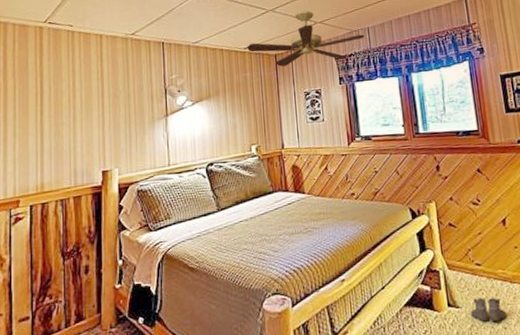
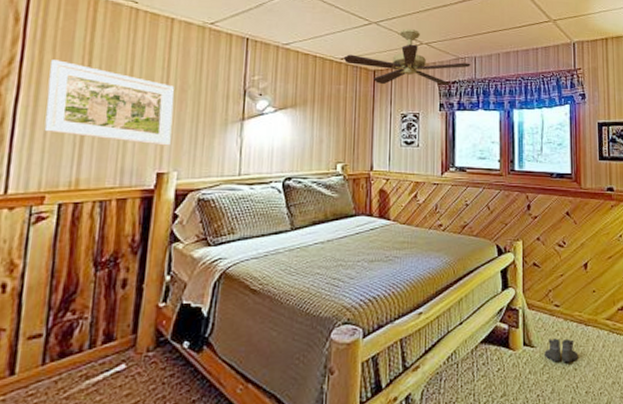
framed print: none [13,84,110,147] -> present [44,60,174,146]

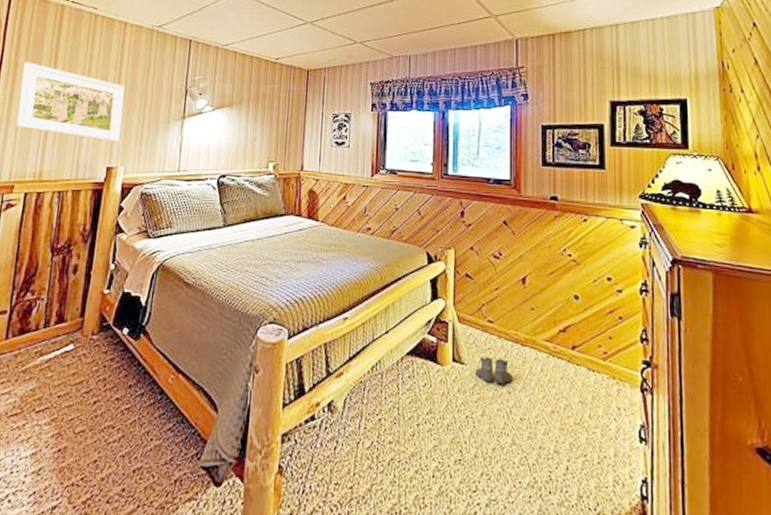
ceiling fan: present [343,29,471,85] -> none [278,28,405,85]

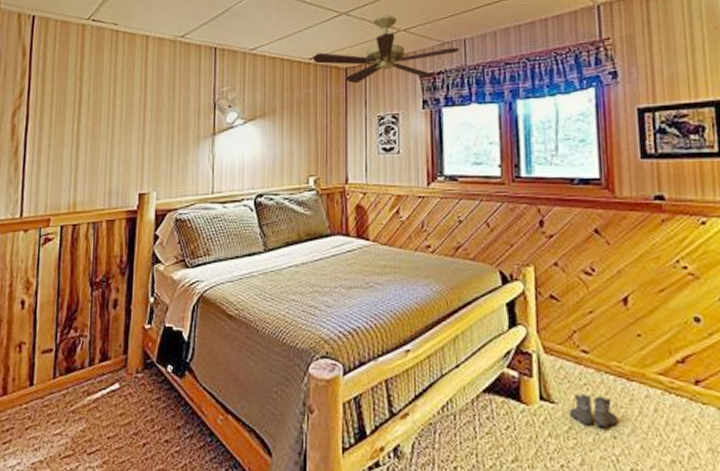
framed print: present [16,62,125,142] -> none [48,88,151,166]
ceiling fan: none [278,28,405,85] -> present [312,15,460,84]

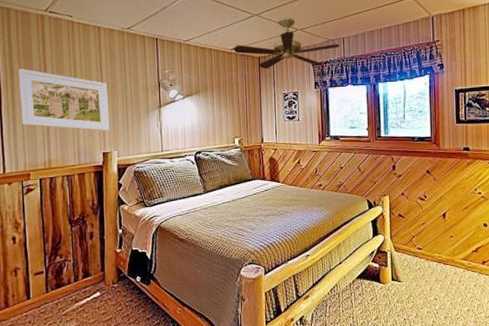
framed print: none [48,88,151,166] -> present [19,69,110,131]
boots: present [569,394,619,428] -> none [410,275,438,294]

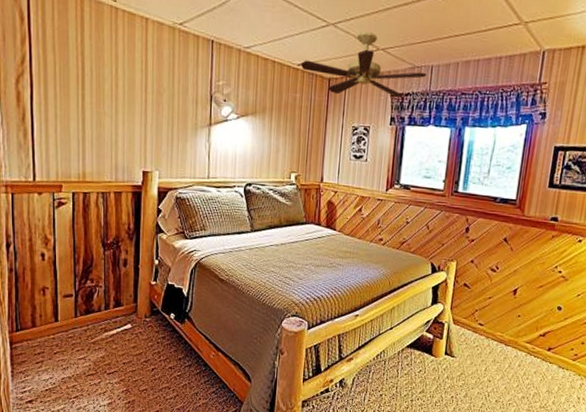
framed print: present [19,69,110,131] -> none [53,60,153,147]

